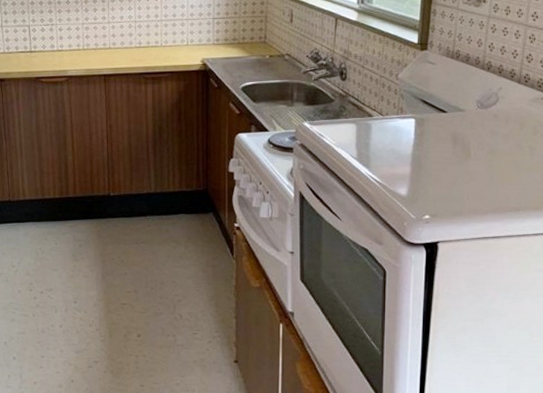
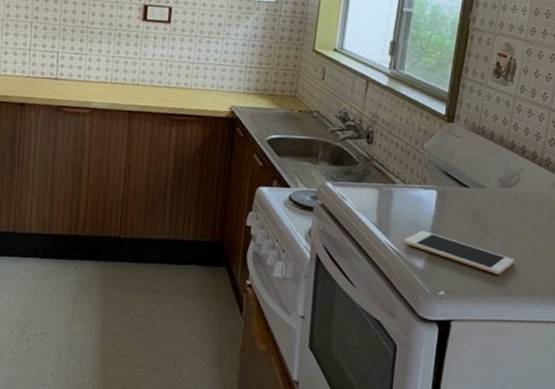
cell phone: none [385,159,498,194] -> present [404,230,514,275]

